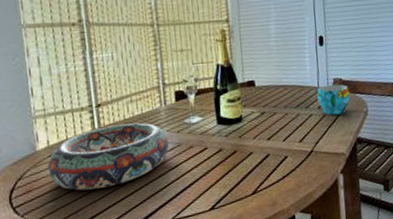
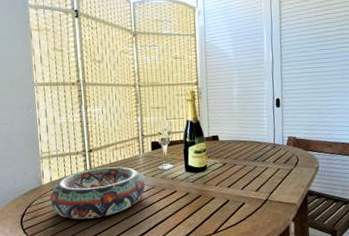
cup: present [317,84,350,115] -> none [273,142,303,169]

